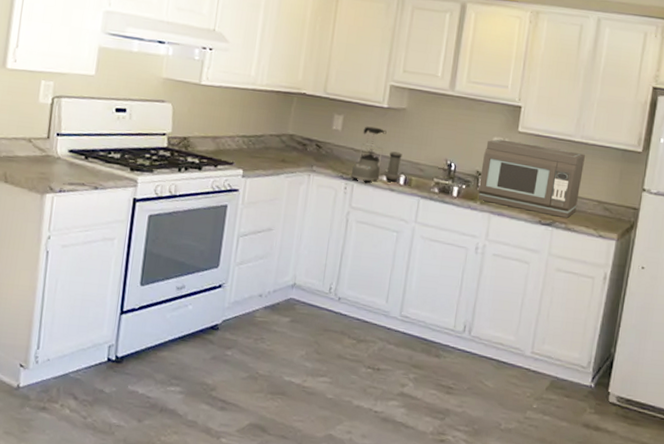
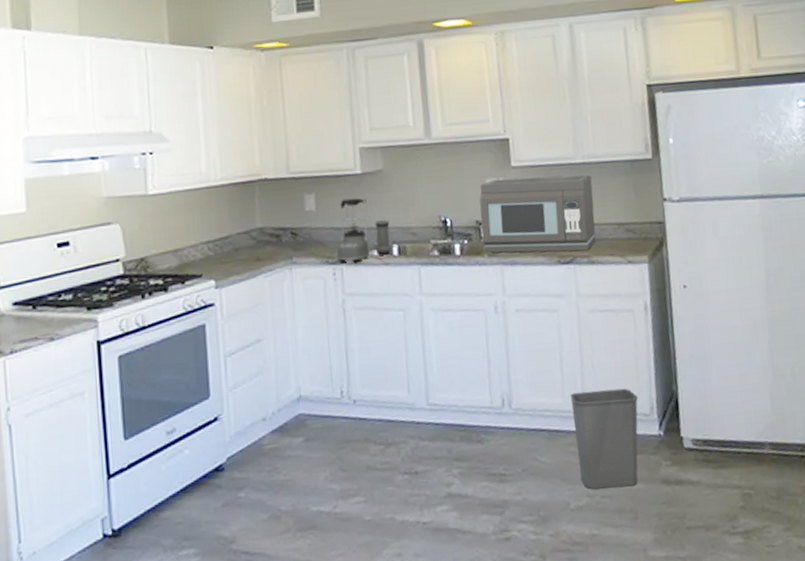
trash can: none [515,334,580,423] -> present [570,388,638,490]

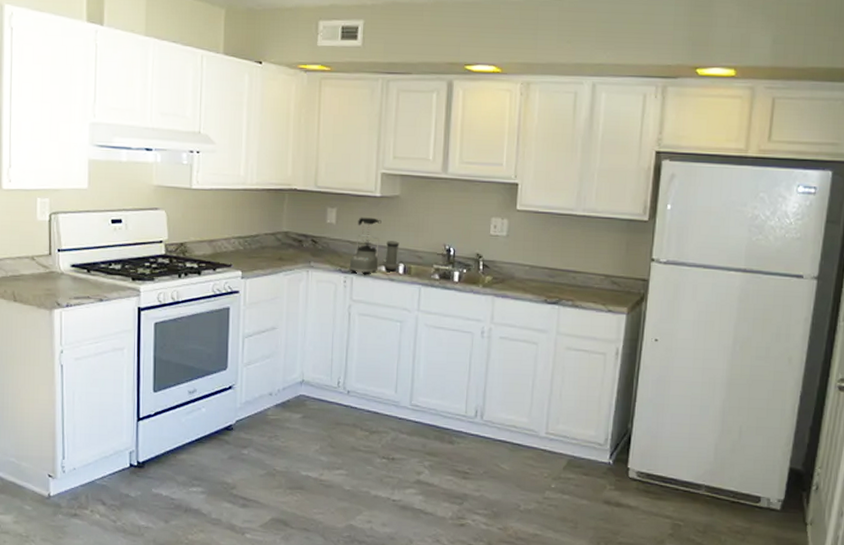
microwave: present [479,175,596,253] -> none [480,219,588,296]
trash can: present [570,388,638,490] -> none [534,415,596,501]

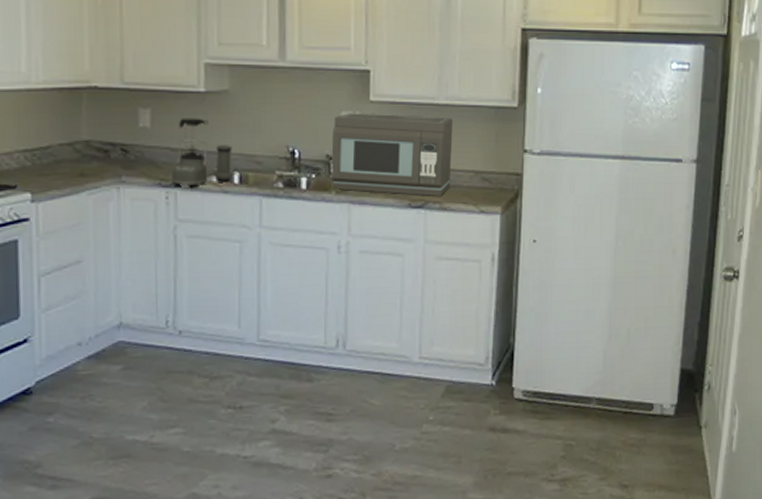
microwave: none [480,219,588,296] -> present [331,113,453,197]

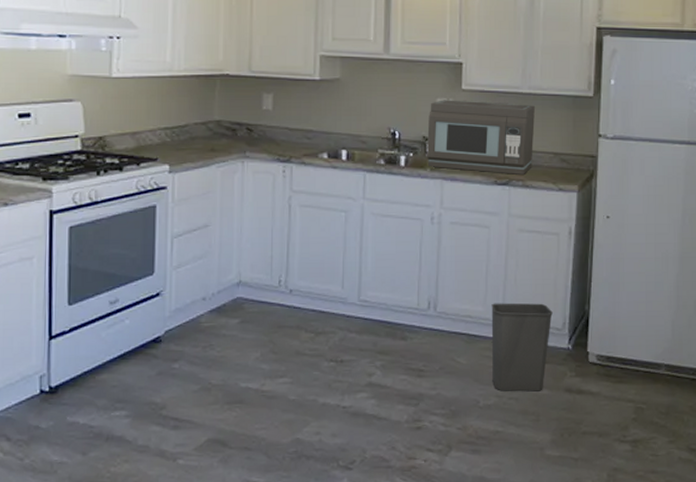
blender: present [171,118,237,187] -> none [288,102,345,162]
trash can: none [407,337,475,433] -> present [491,303,553,392]

